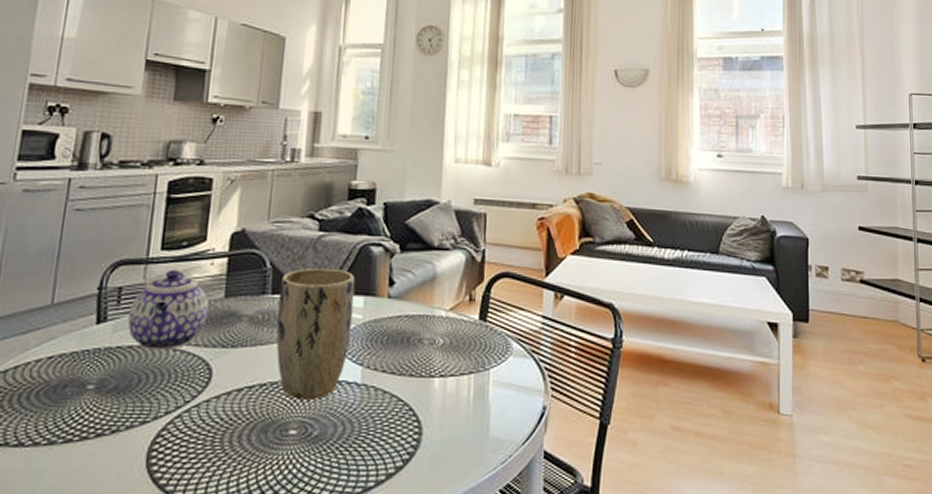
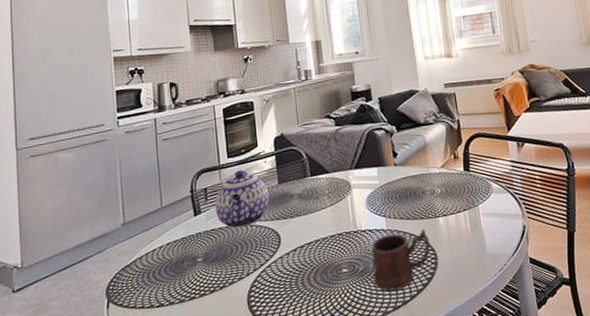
plant pot: present [276,267,355,400] -> none [315,151,373,247]
mug: none [330,390,416,470] -> present [371,228,431,291]

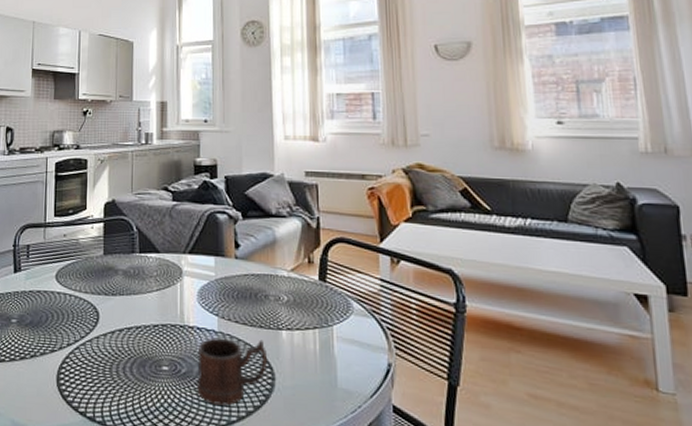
teapot: present [214,170,270,229] -> none [35,232,93,296]

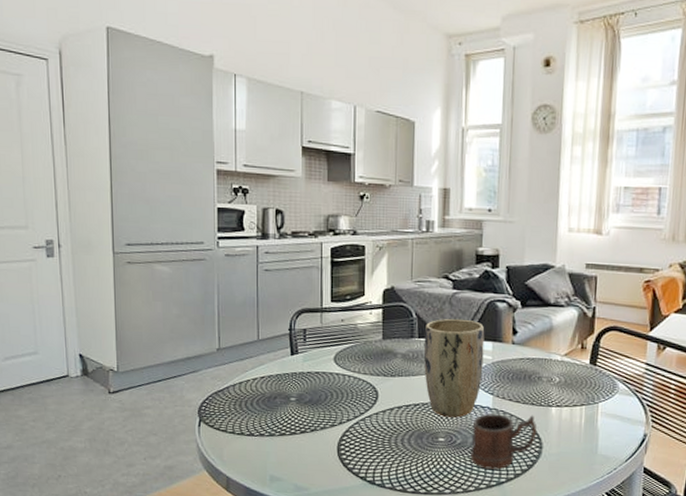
plant pot: none [144,231,206,343] -> present [423,318,485,418]

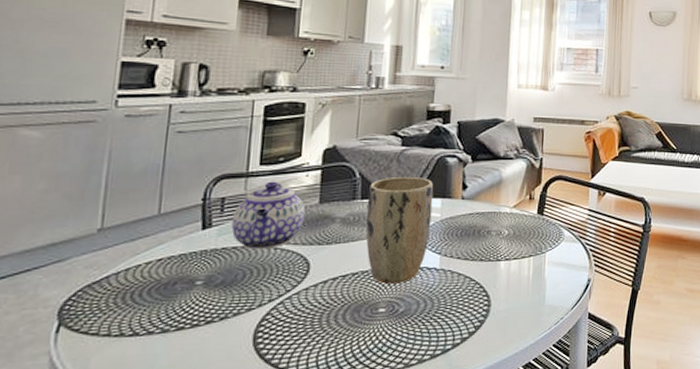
teapot: none [313,317,371,377] -> present [231,181,306,250]
mug: present [470,413,537,470] -> none [414,272,486,337]

